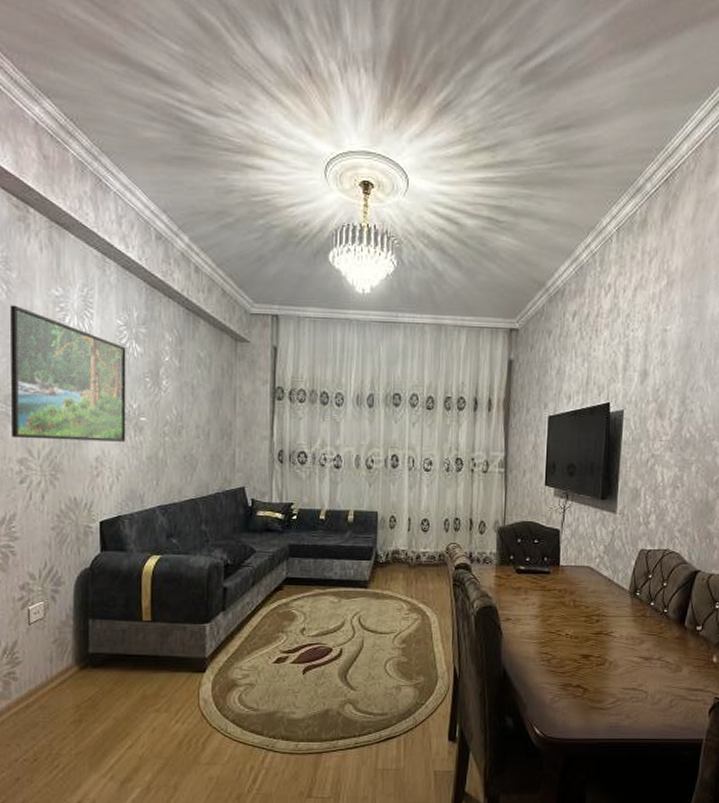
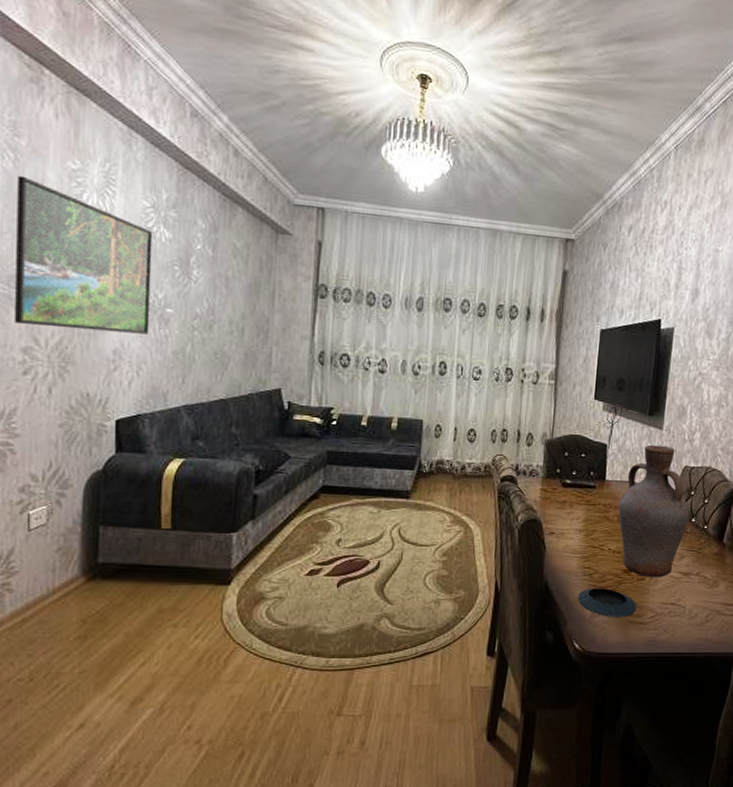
saucer: none [536,673,597,703] -> present [577,588,637,618]
vase: none [574,528,648,663] -> present [618,444,689,578]

